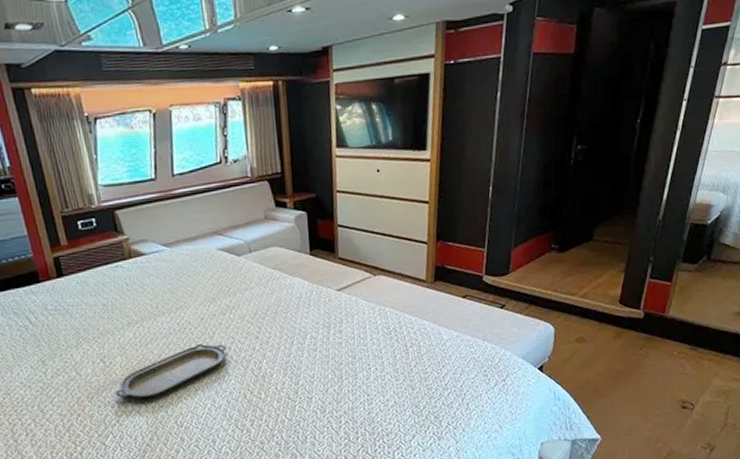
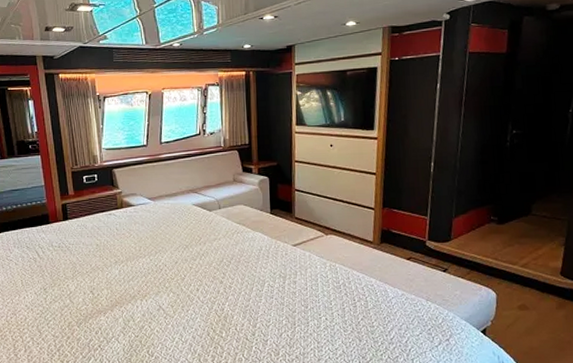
serving tray: present [116,343,227,399] -> none [100,283,195,327]

